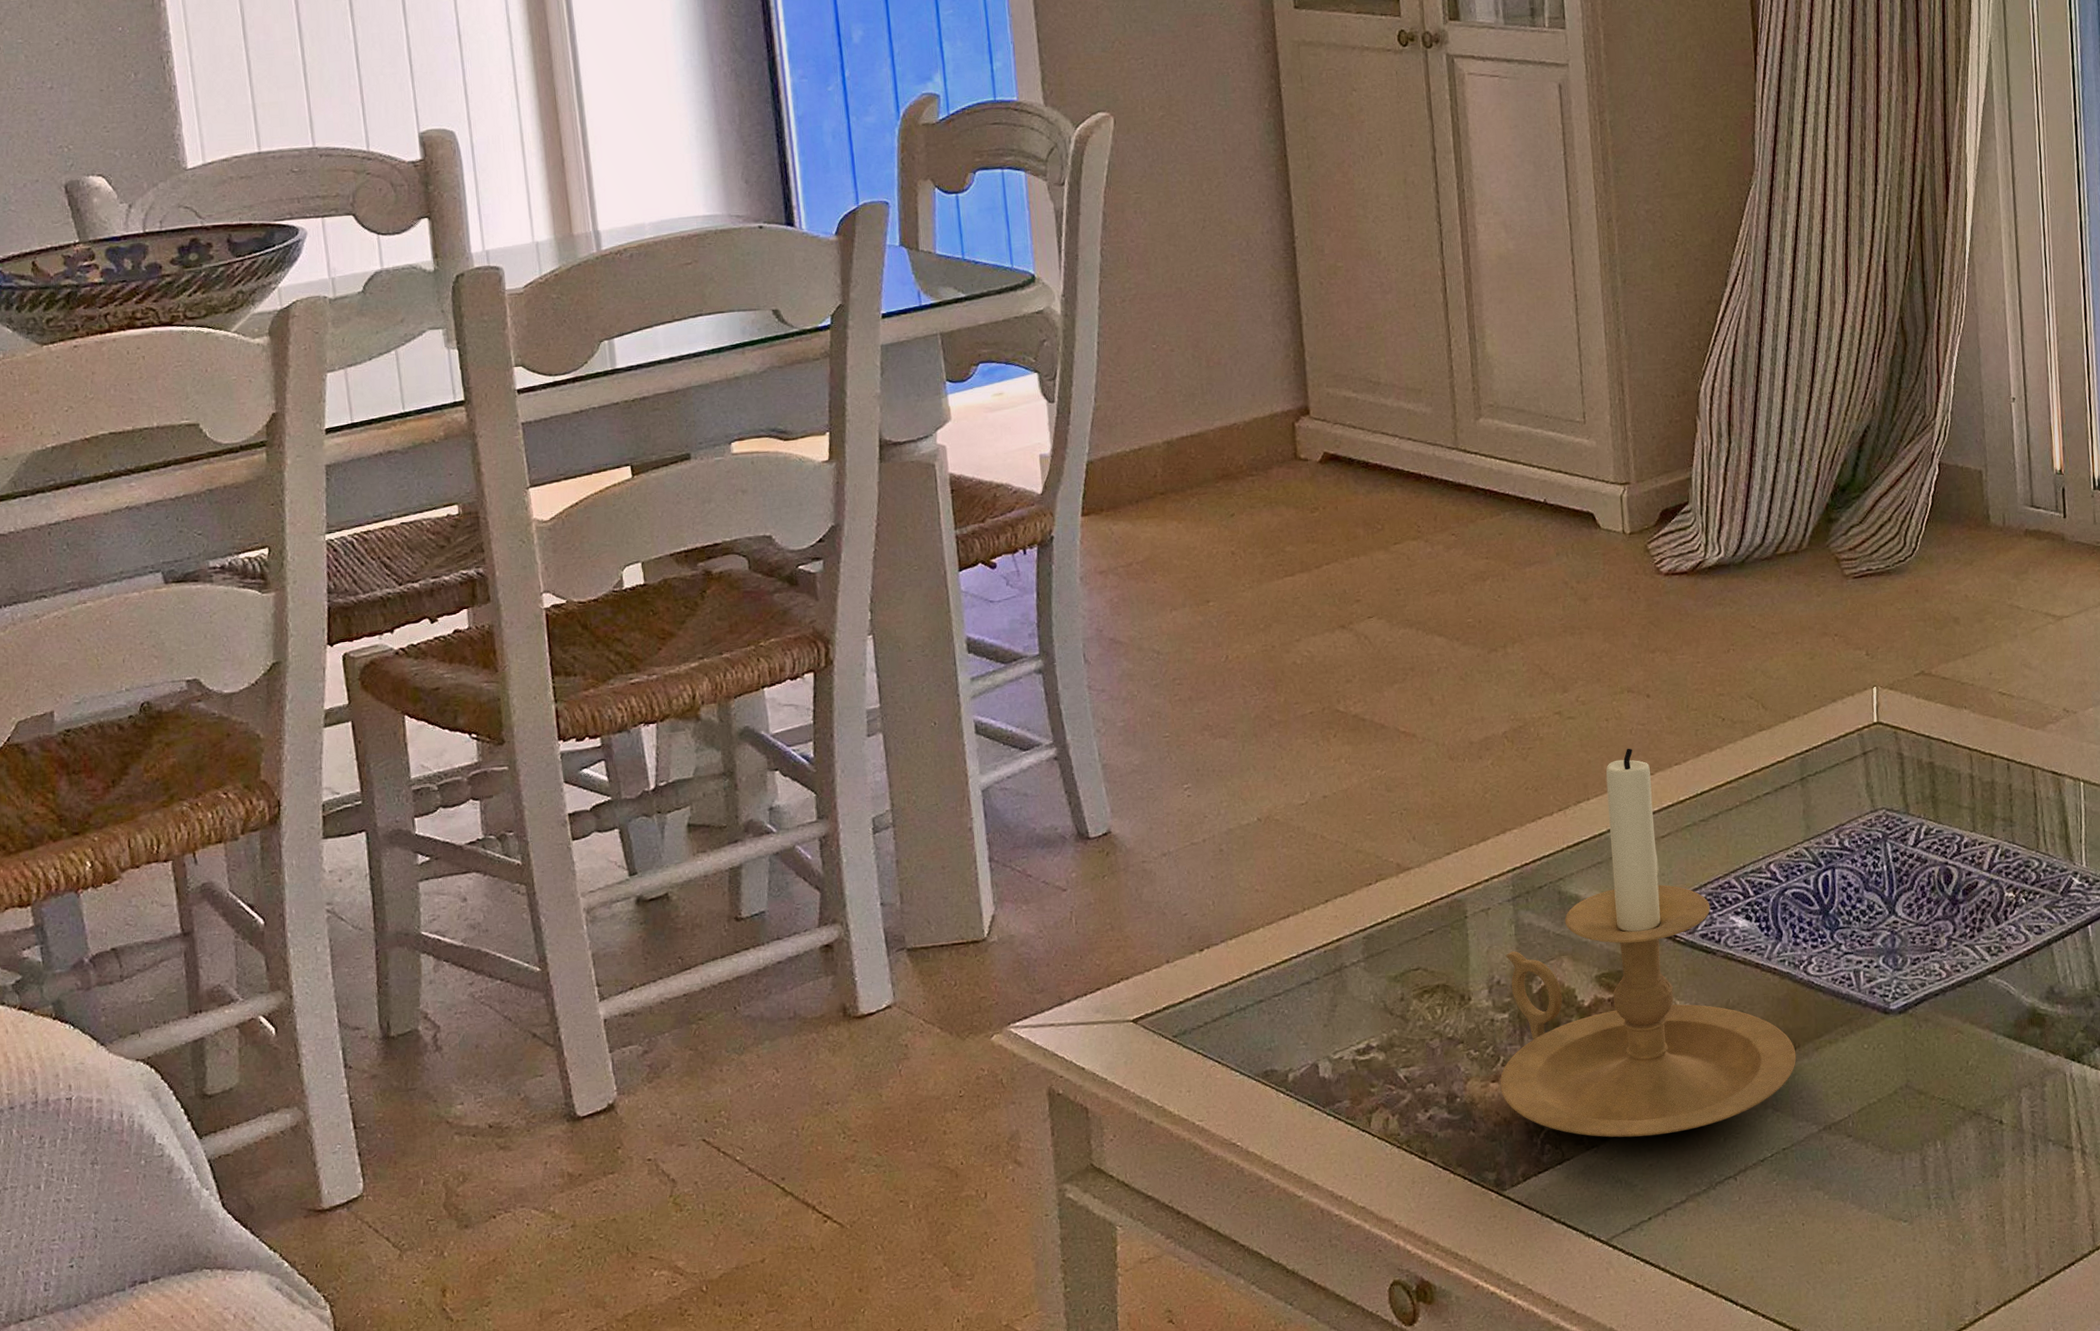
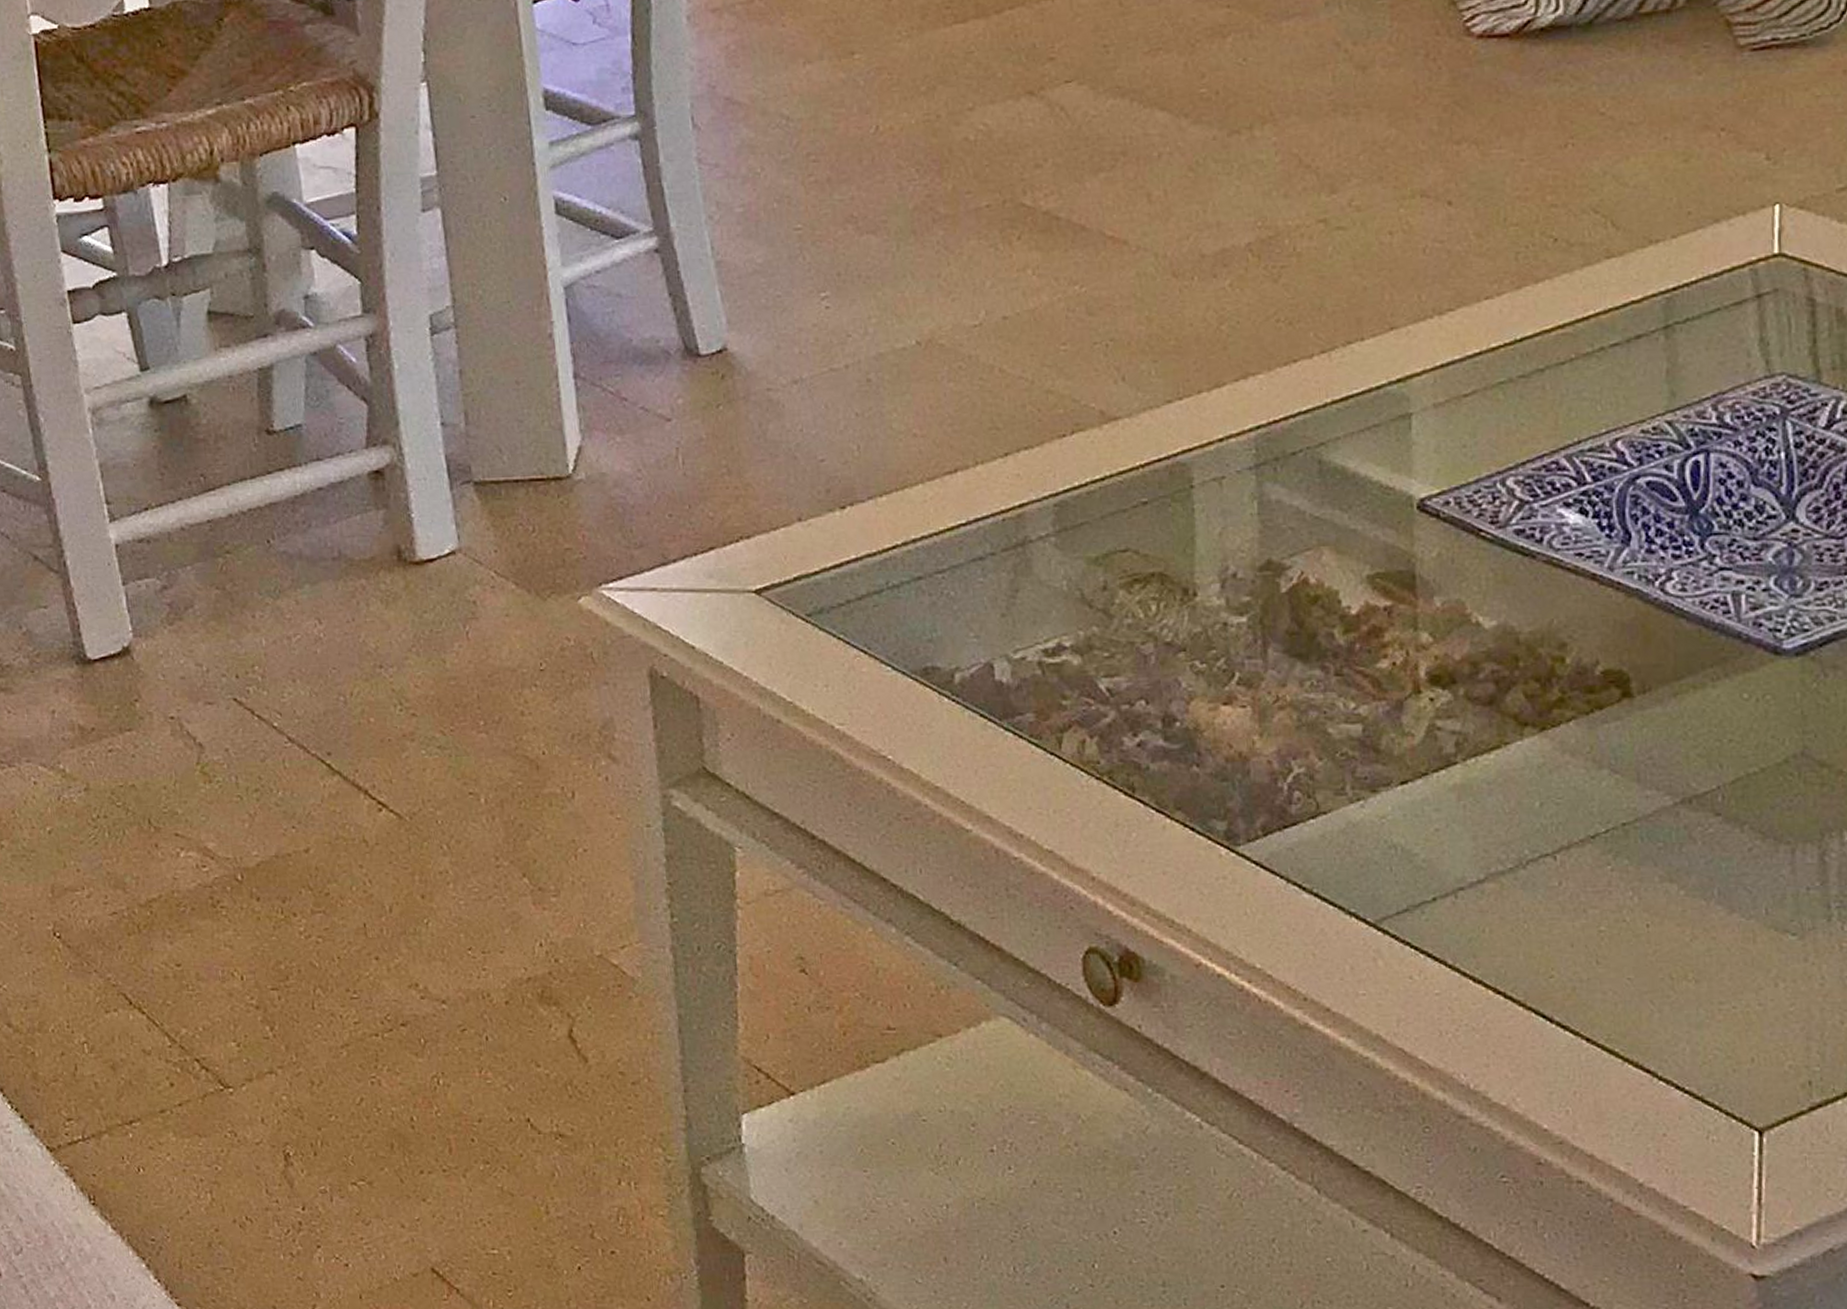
candle holder: present [1500,748,1797,1138] -> none [1234,273,1646,792]

